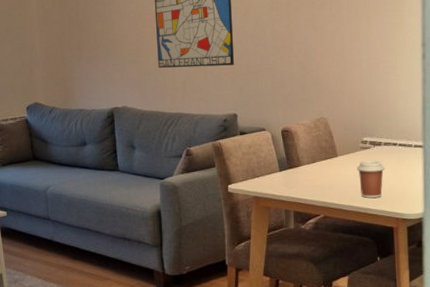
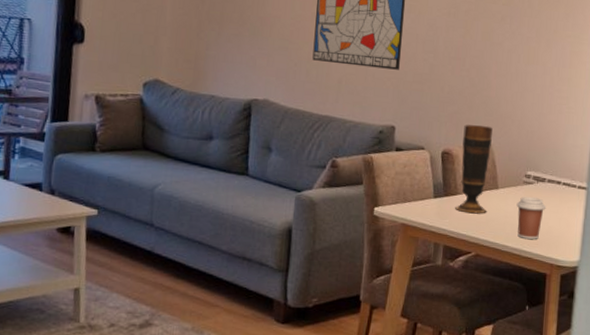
vase: none [299,103,330,181] -> present [455,124,493,214]

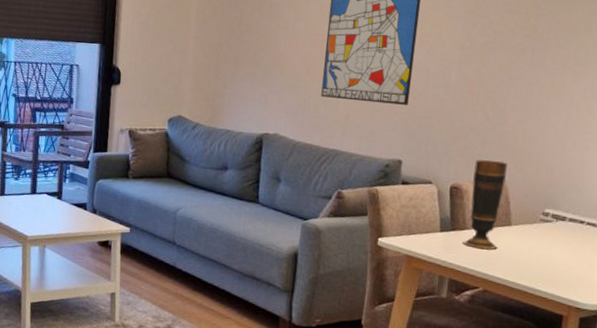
coffee cup: present [516,197,546,240] -> none [531,235,566,280]

